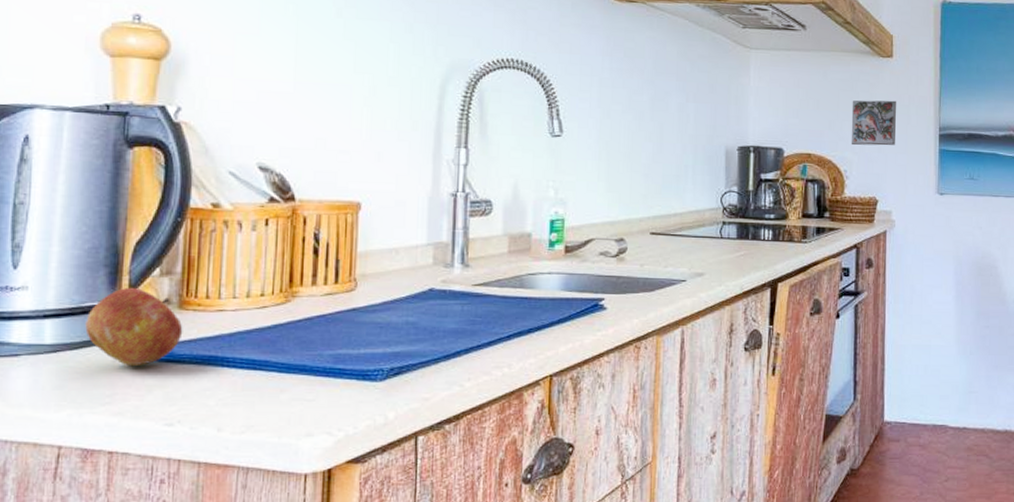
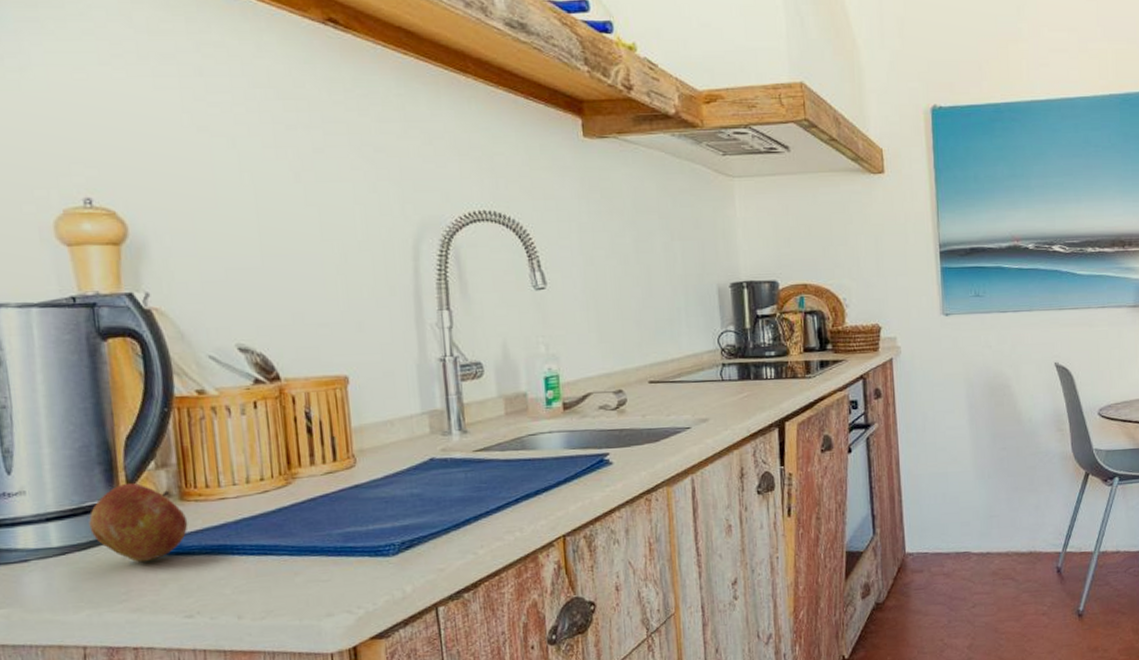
decorative tile: present [851,100,896,146] -> none [845,219,894,270]

